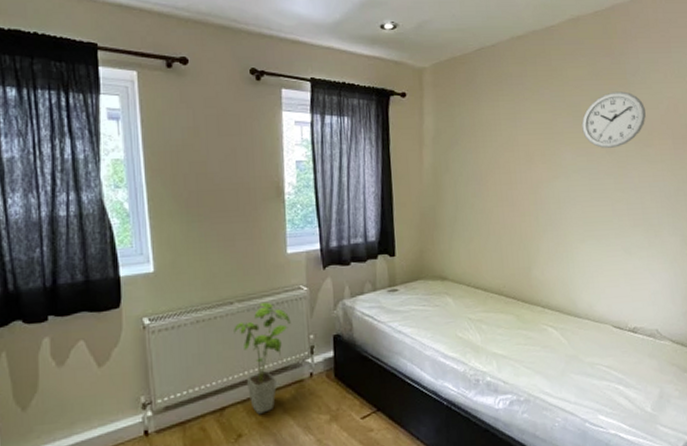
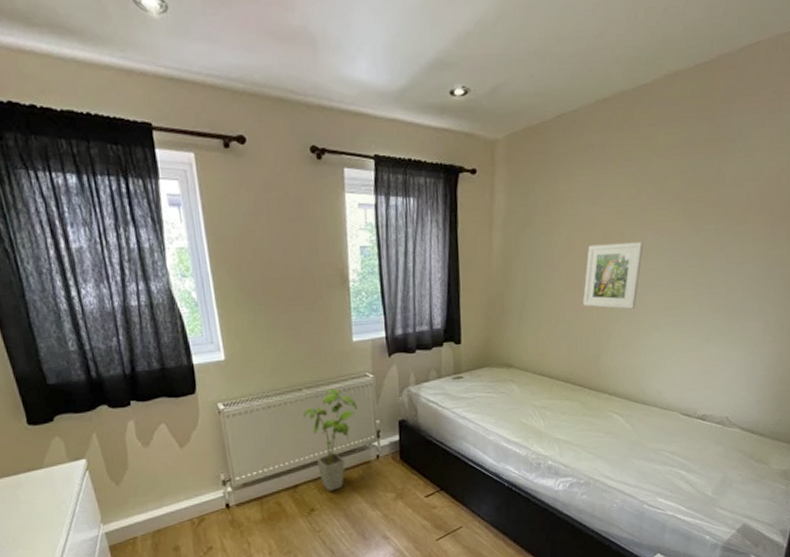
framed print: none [511,161,564,223] -> present [583,241,644,309]
wall clock: present [581,91,646,148] -> none [668,161,742,227]

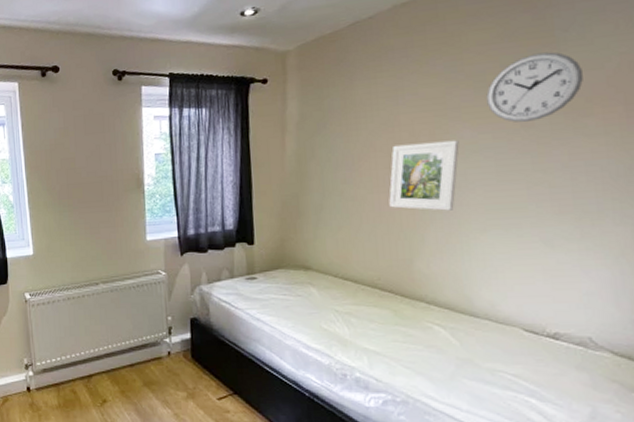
house plant: present [303,388,358,492] -> none [99,284,150,385]
wall clock: none [668,161,742,227] -> present [486,52,583,123]

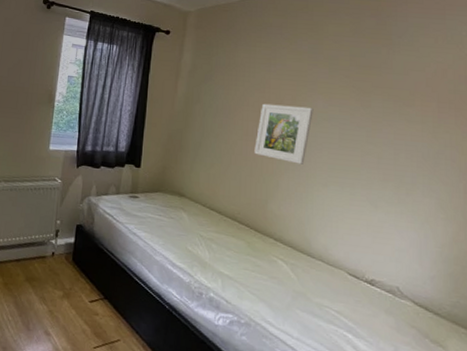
wall clock: present [486,52,583,123] -> none [338,50,409,103]

